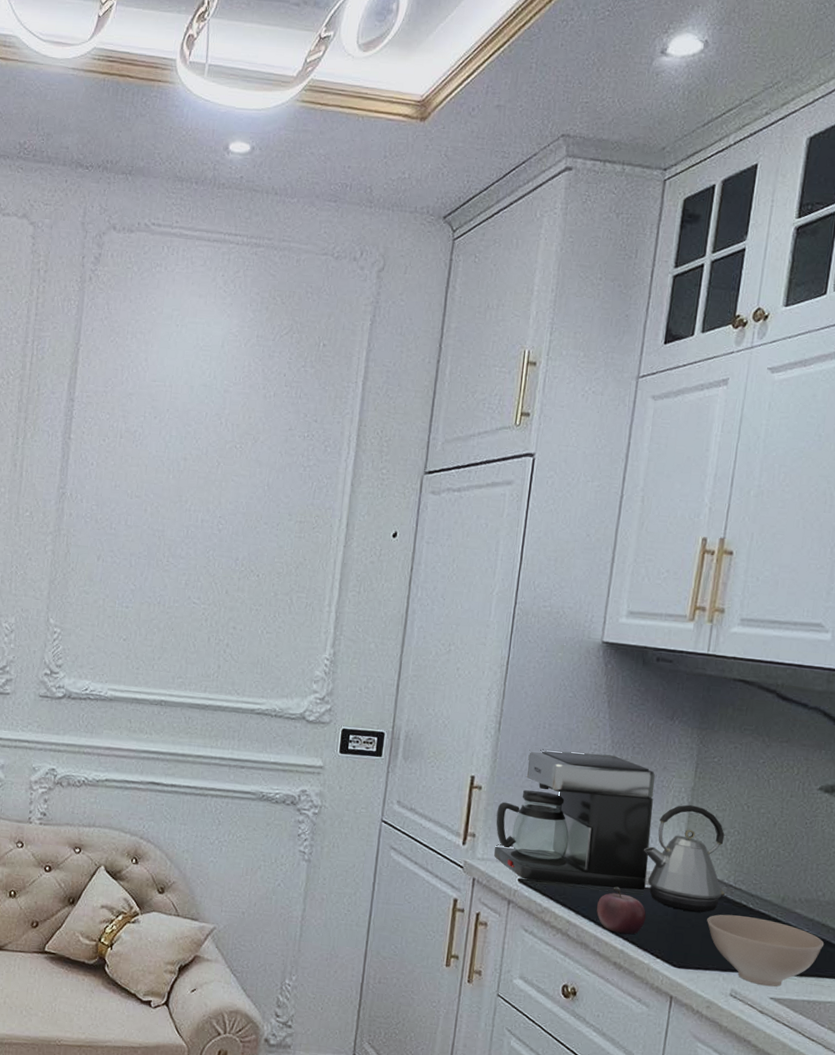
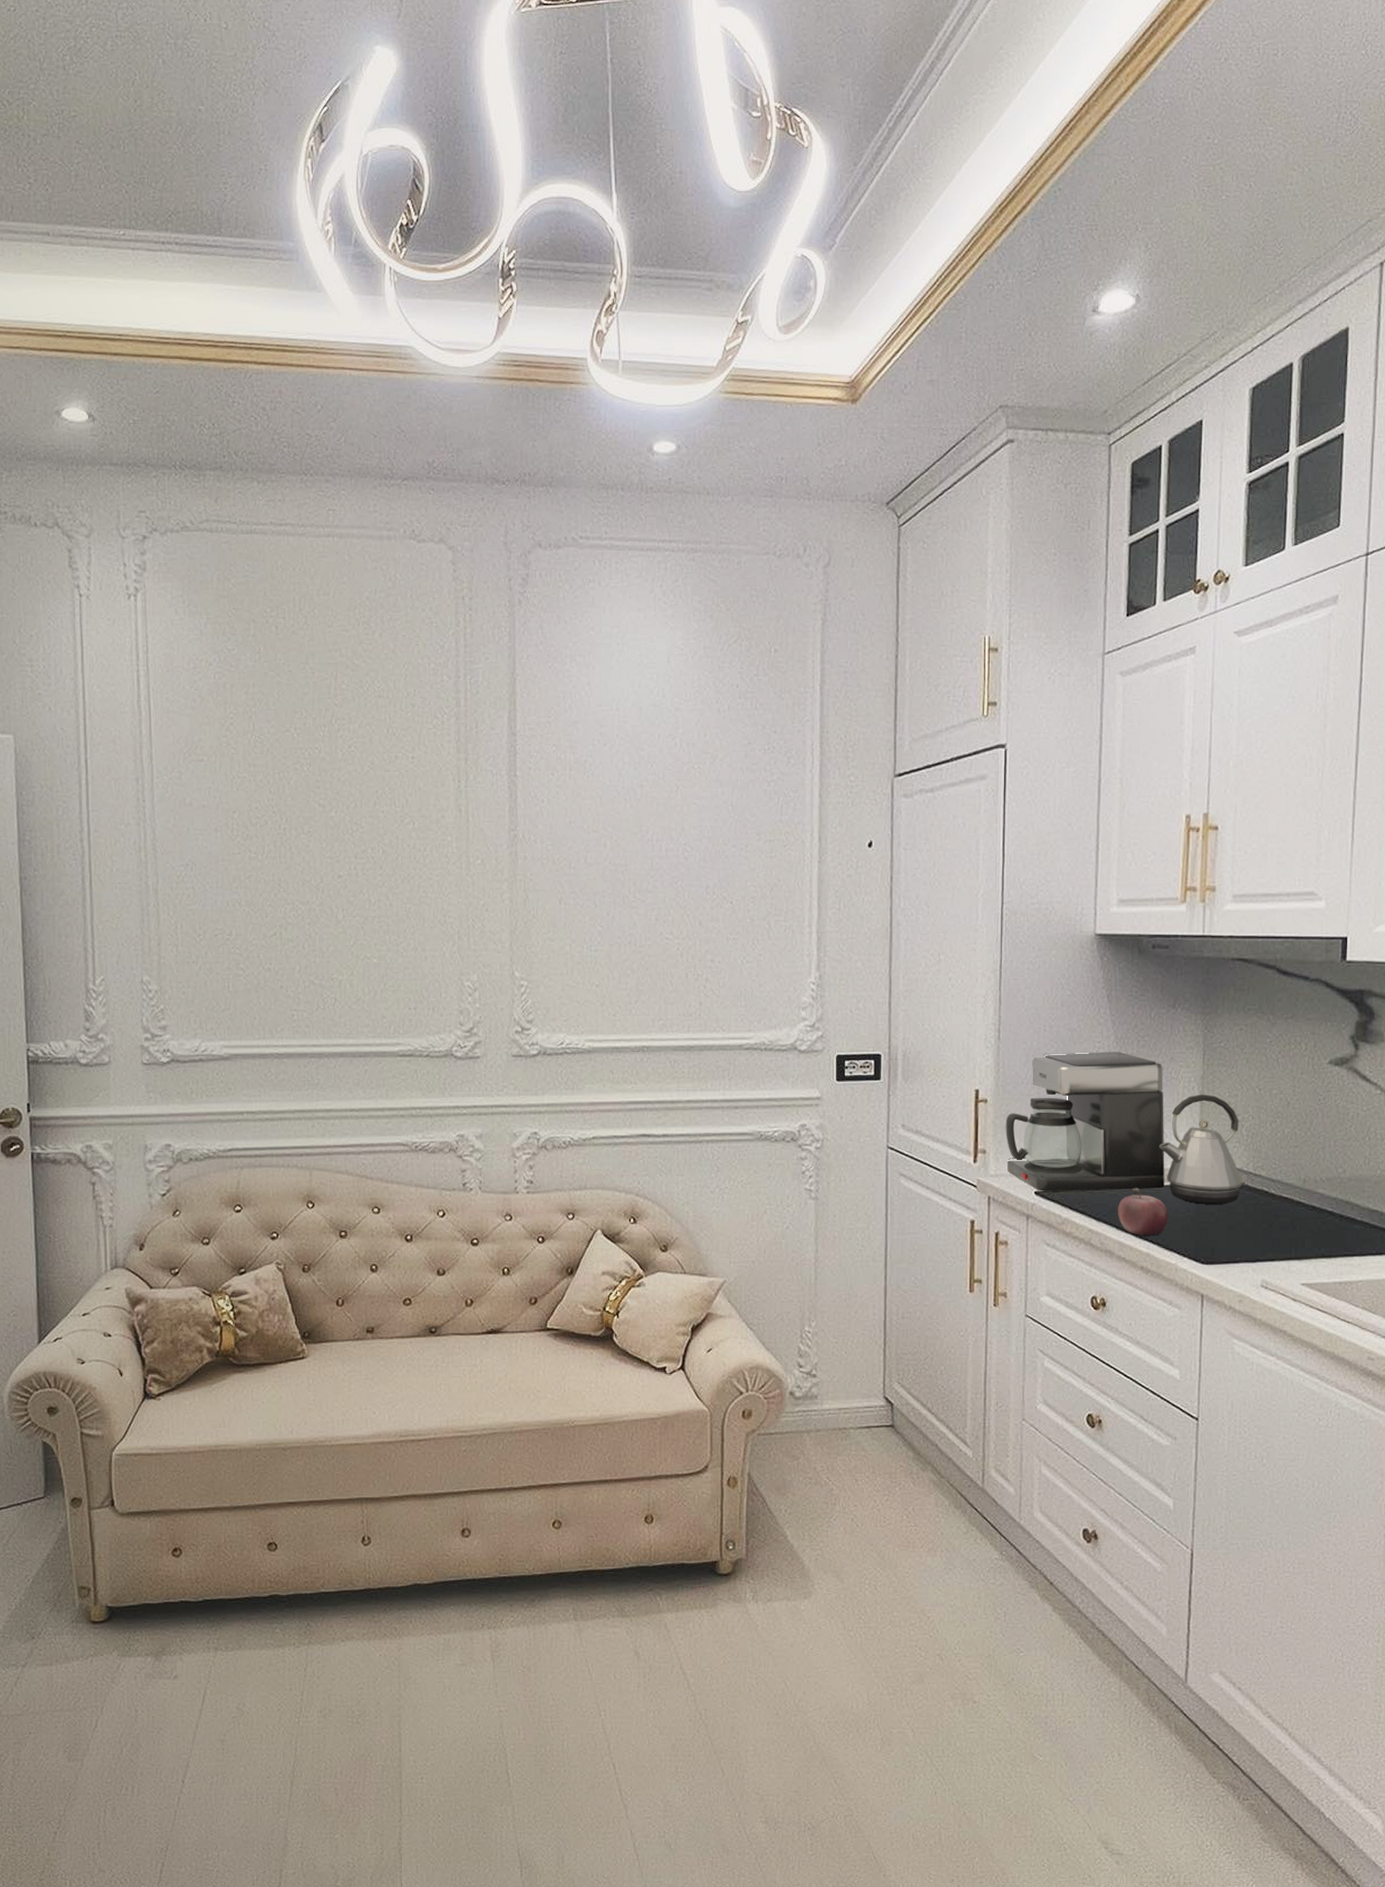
bowl: present [707,914,825,987] -> none [1230,1203,1350,1272]

